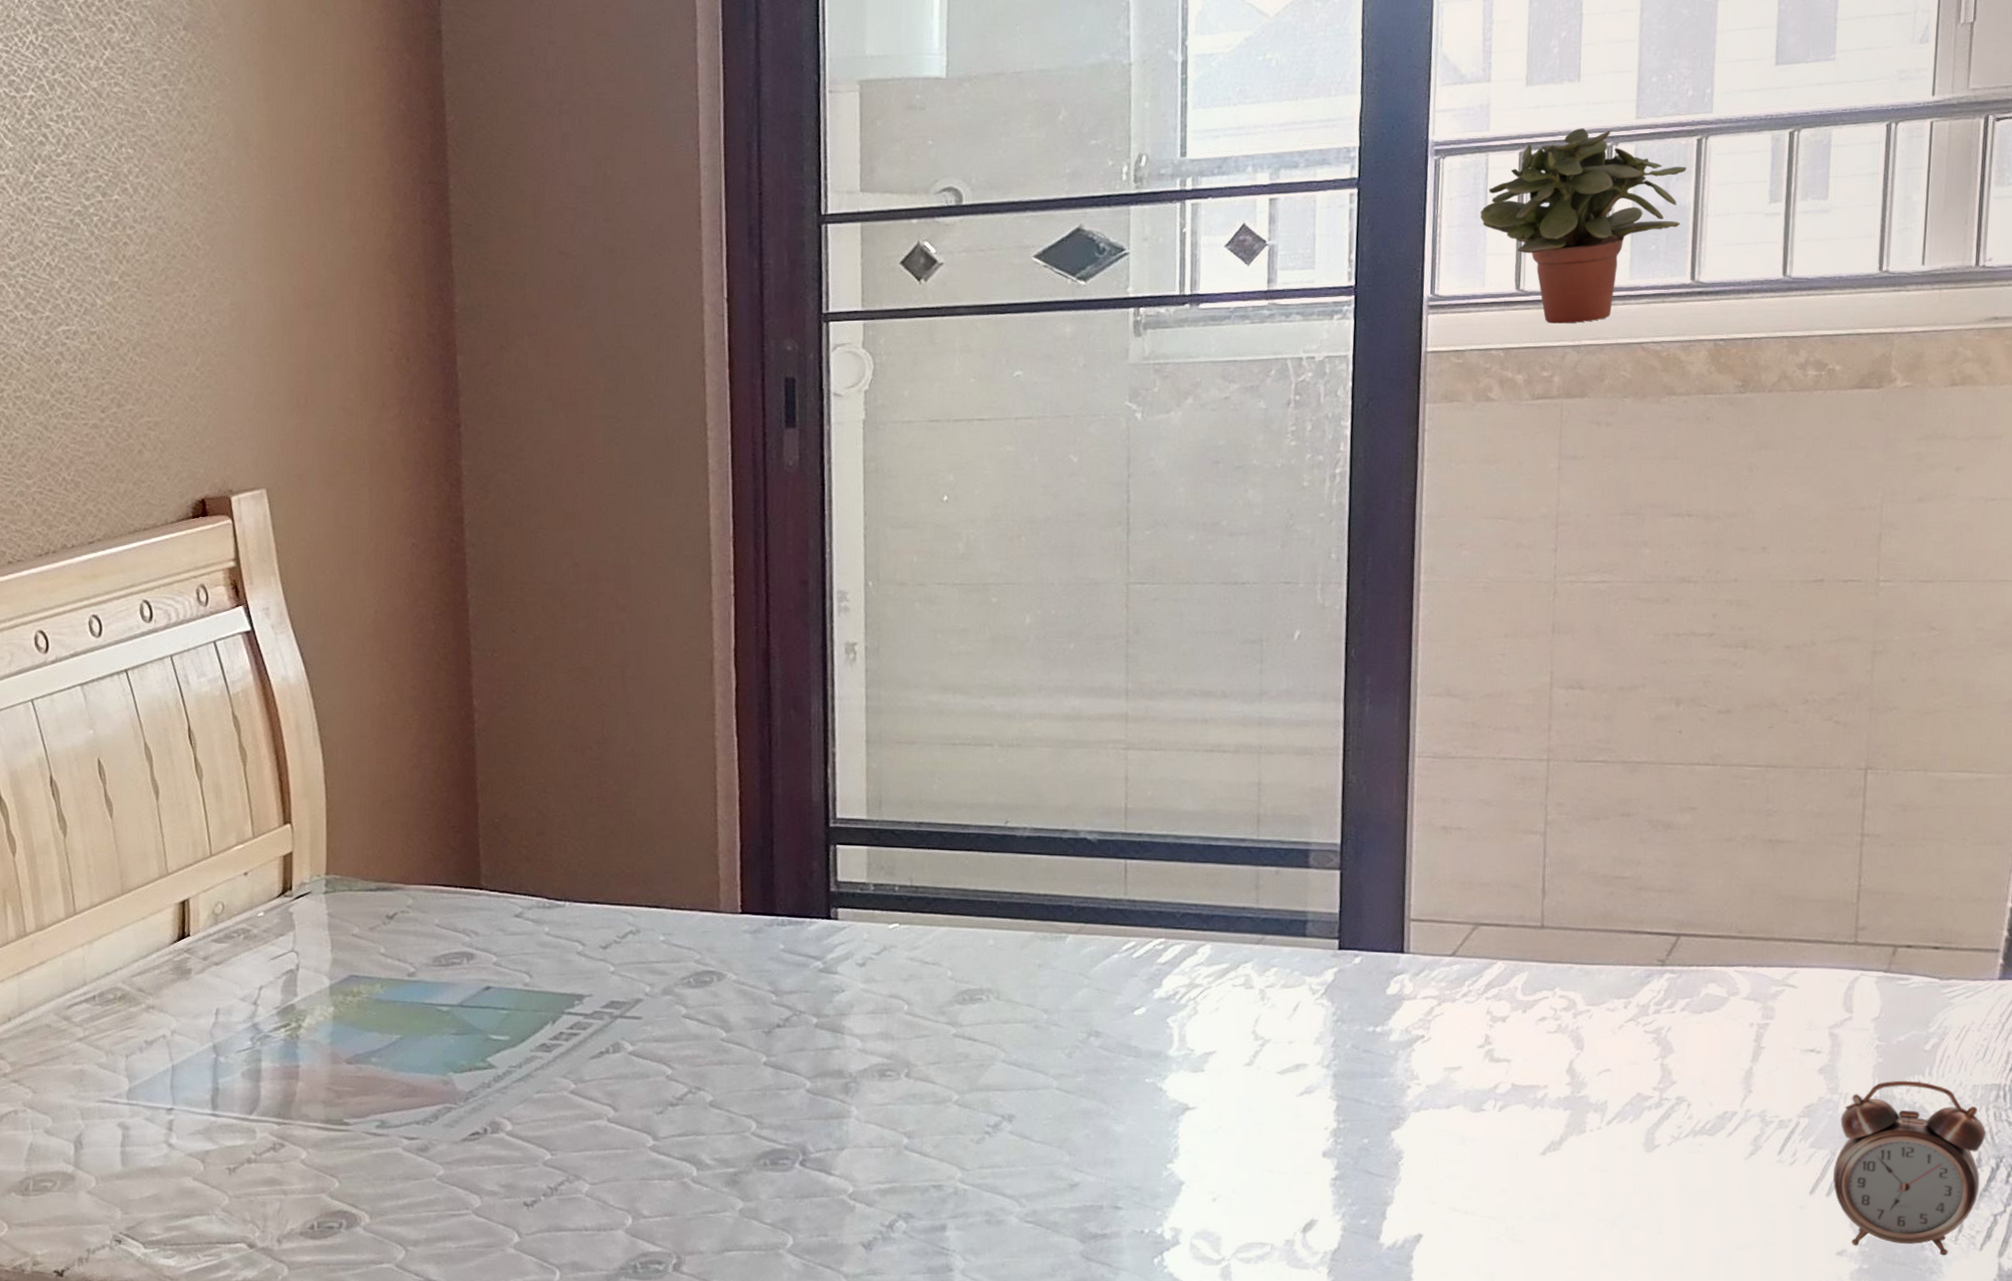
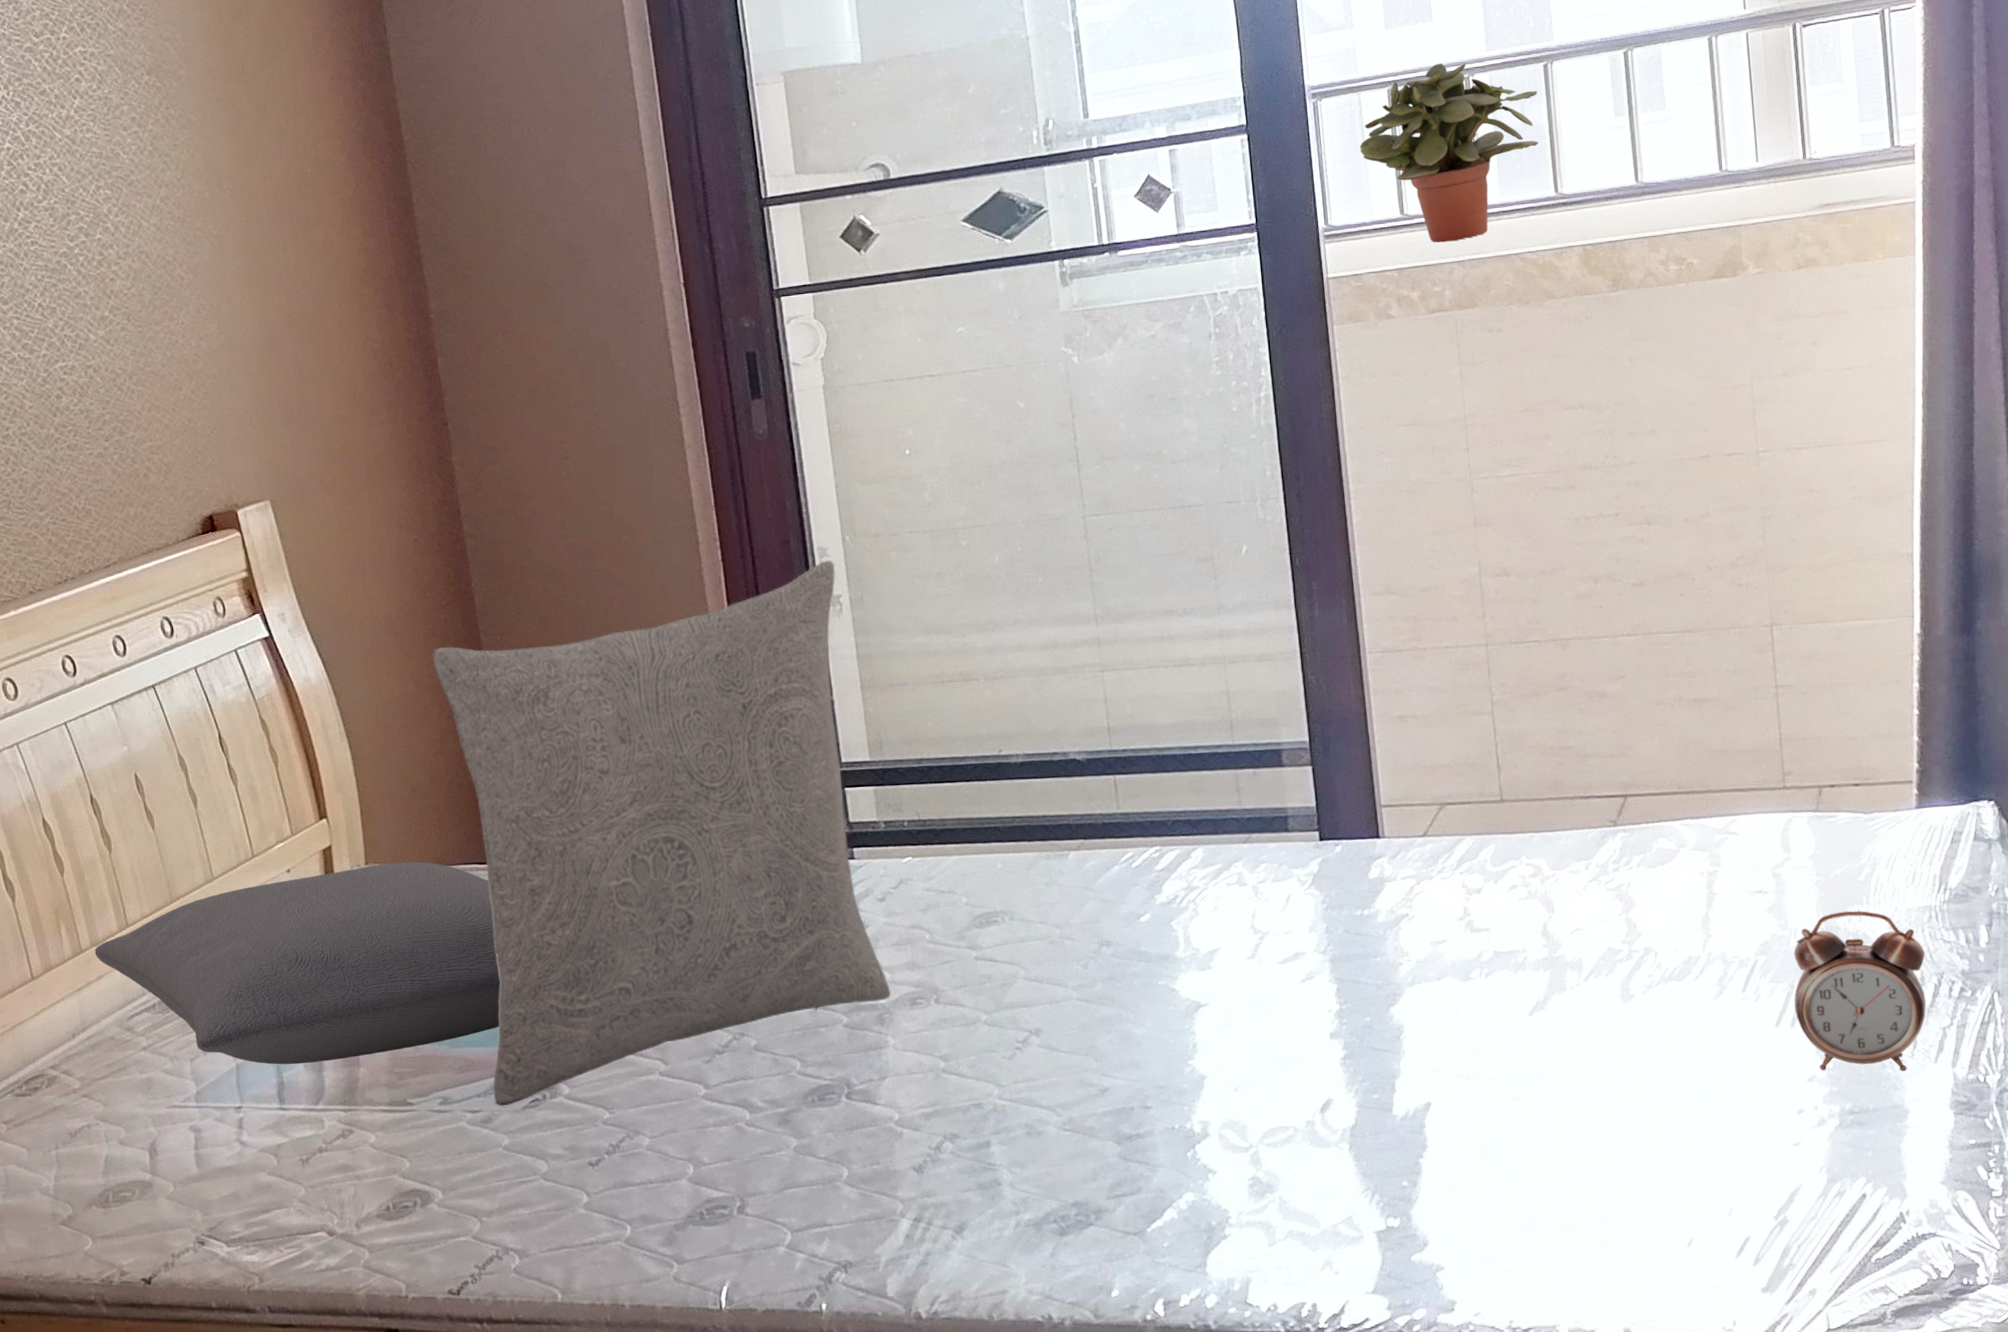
pillow: none [39,876,453,1072] -> present [94,861,501,1065]
pillow: none [418,605,860,1136] -> present [432,560,891,1107]

